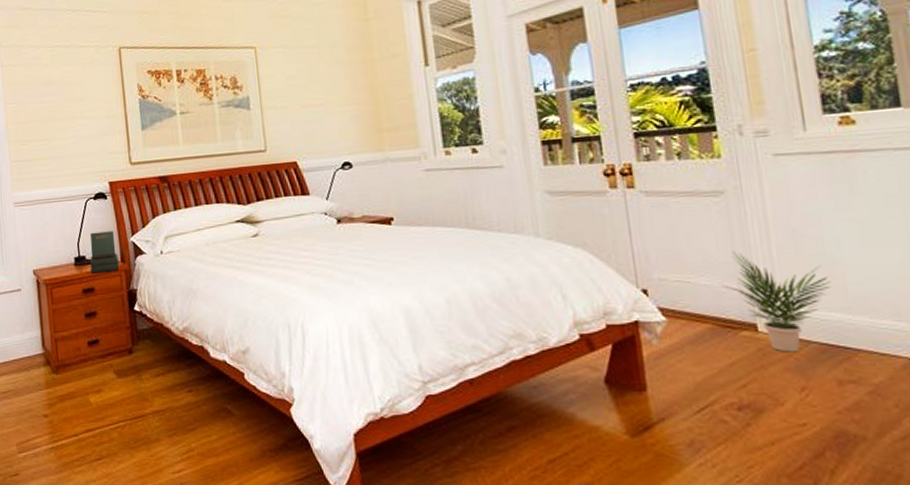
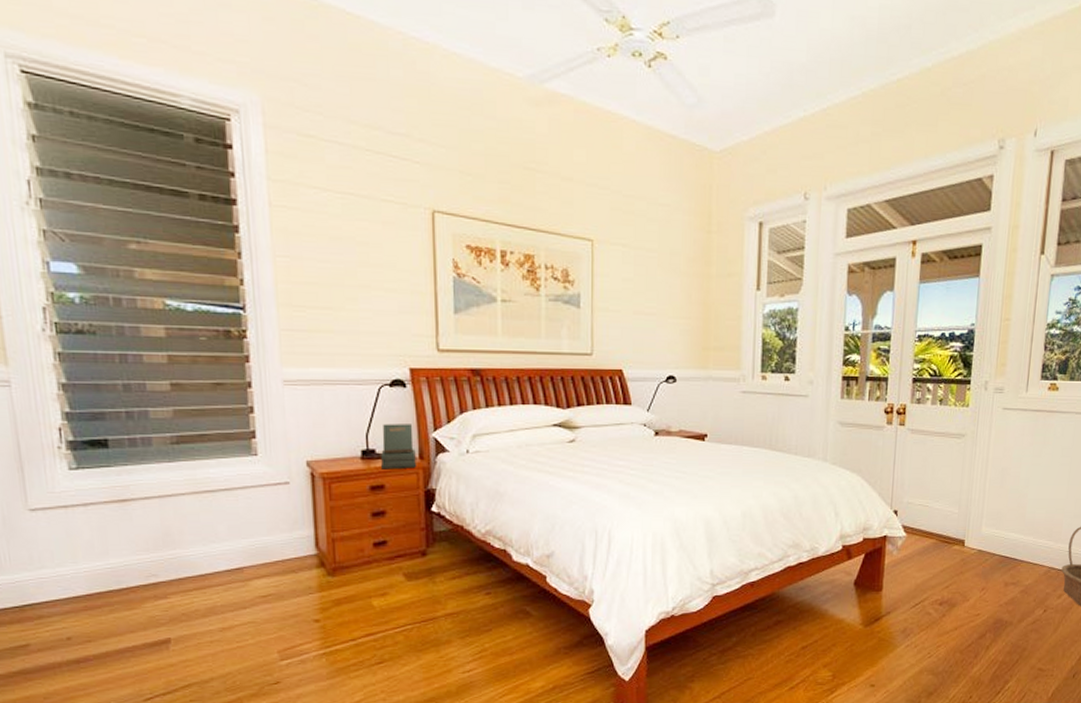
potted plant: present [723,251,831,353] -> none [949,483,1017,562]

